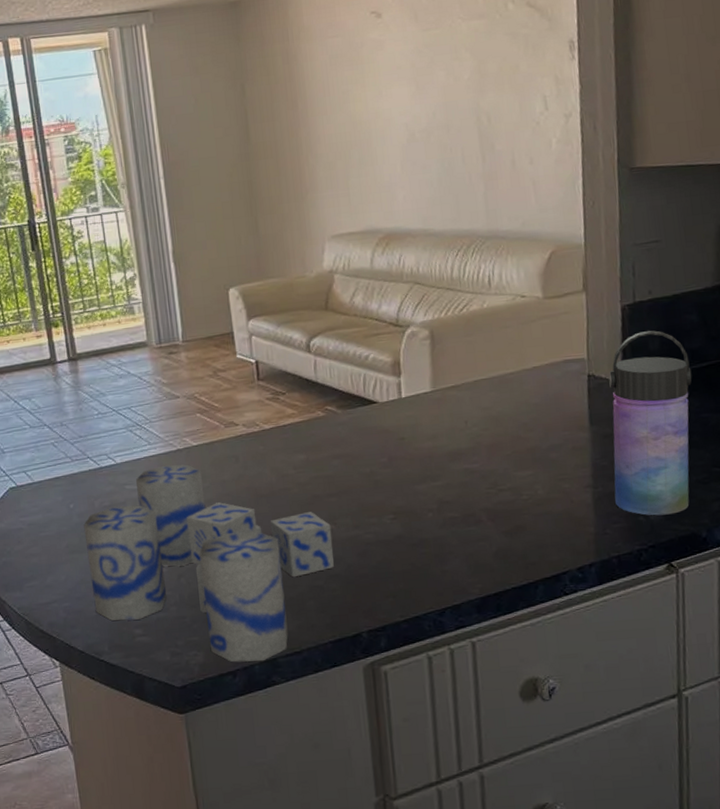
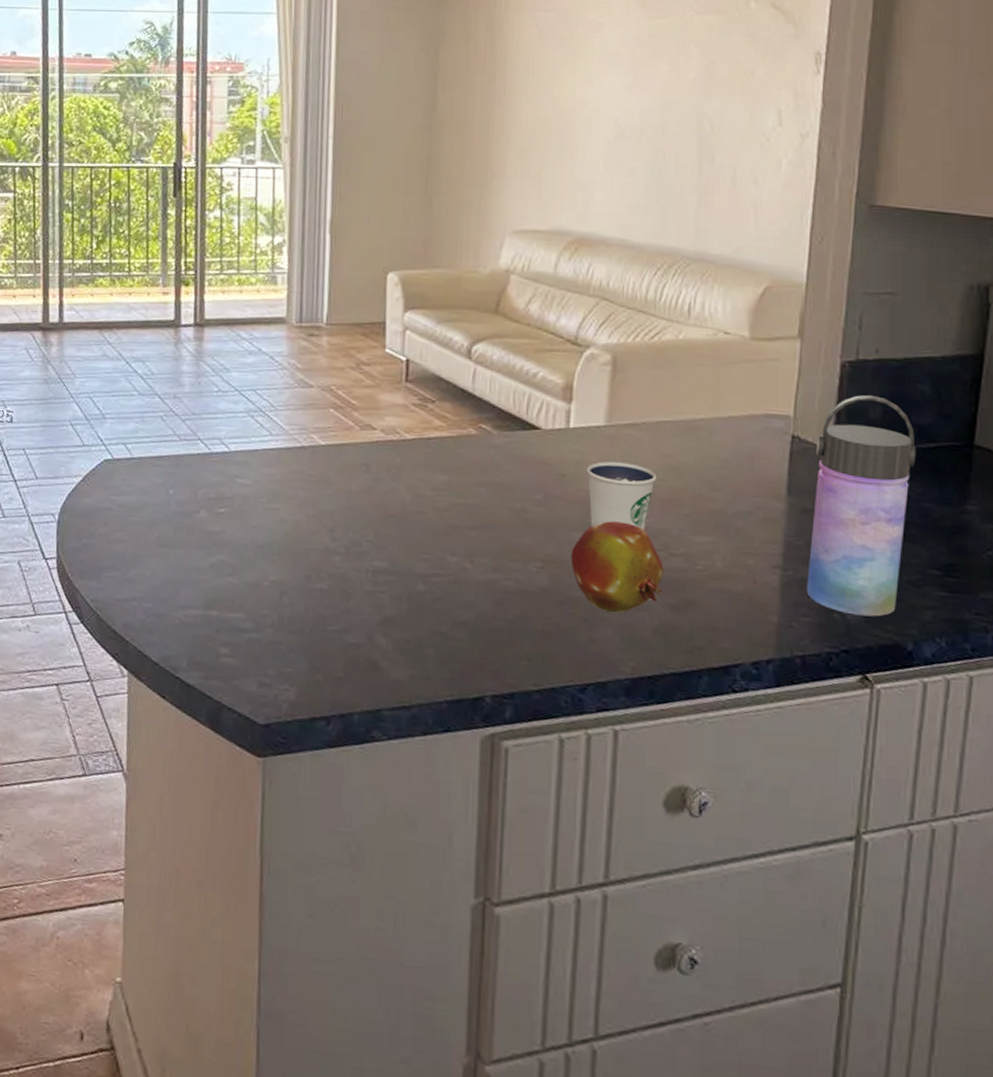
candle: present [84,464,334,663] -> none [179,462,466,711]
fruit: none [416,469,498,547] -> present [570,521,664,613]
dixie cup: none [421,419,480,478] -> present [587,461,657,531]

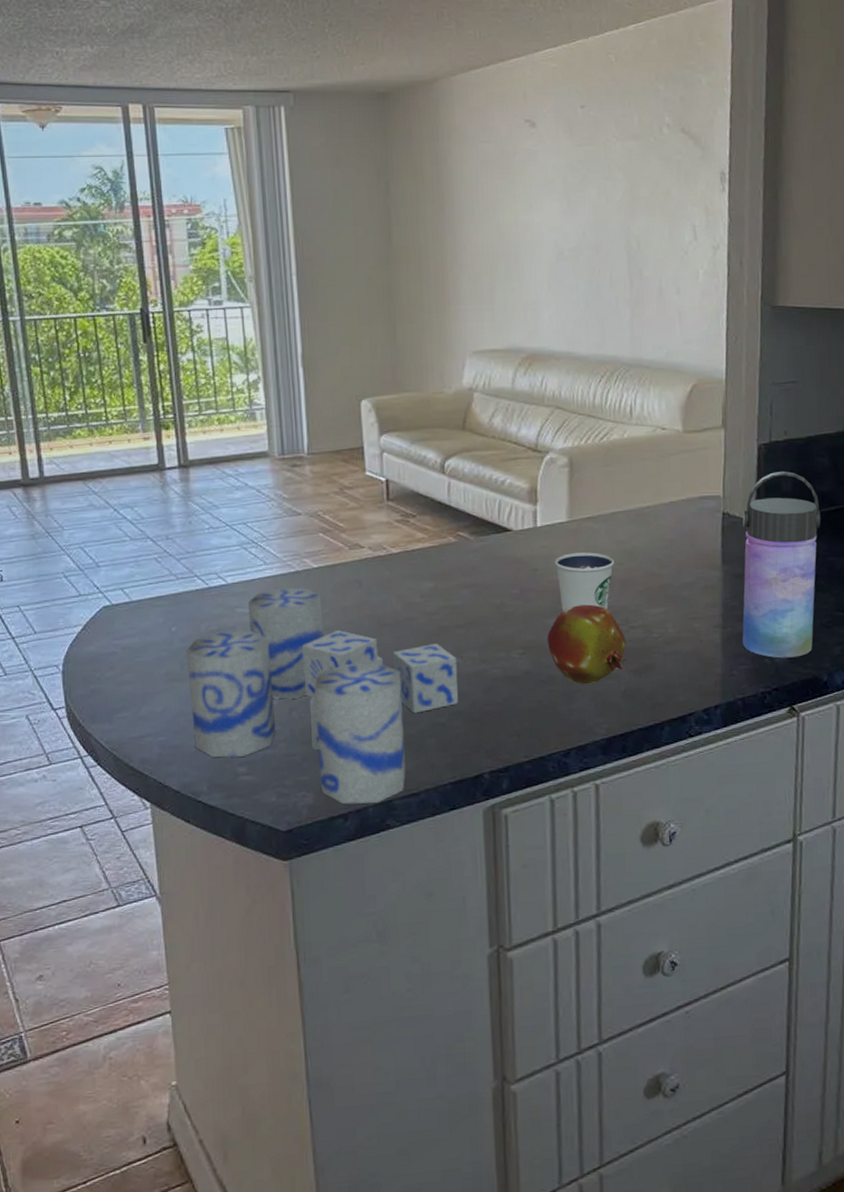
candle: none [179,462,466,711] -> present [186,587,459,805]

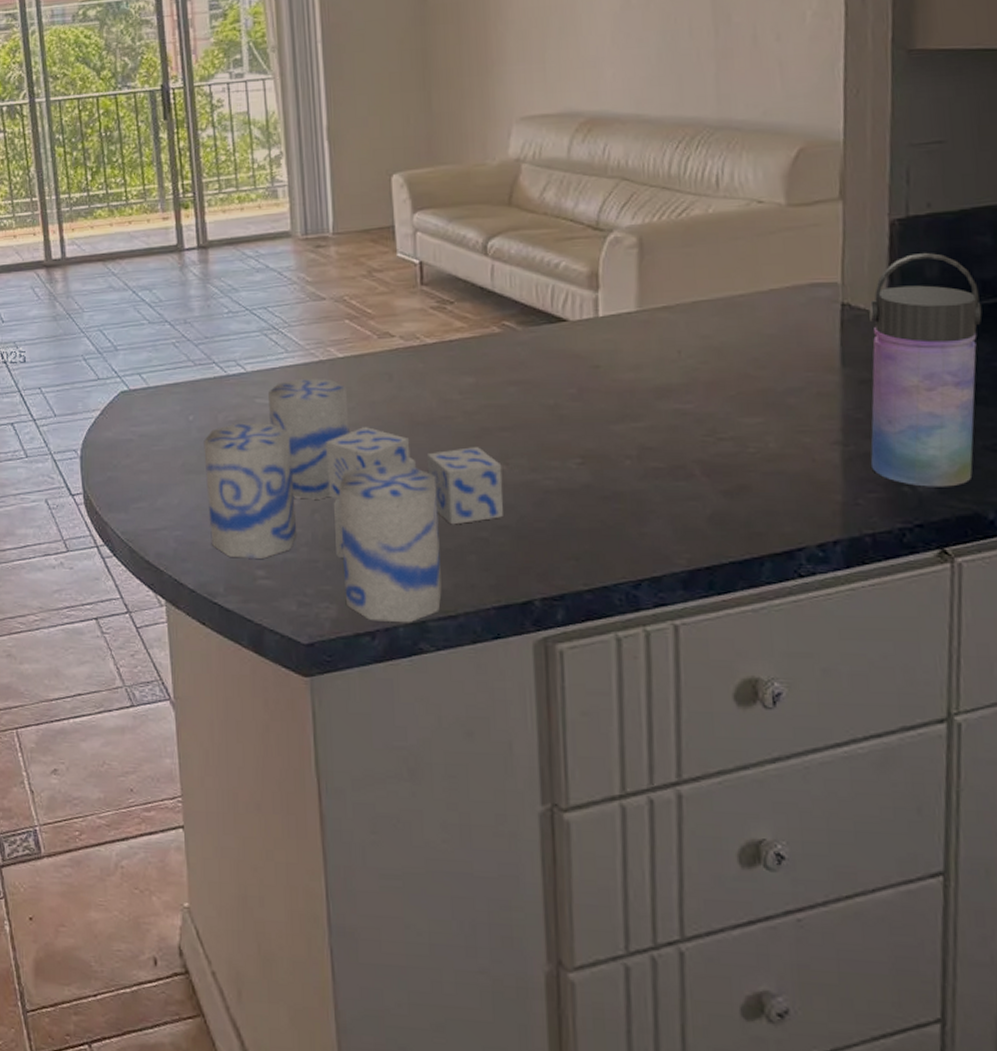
fruit: present [547,604,628,685] -> none [611,409,715,505]
dixie cup: present [555,552,615,612] -> none [621,348,697,417]

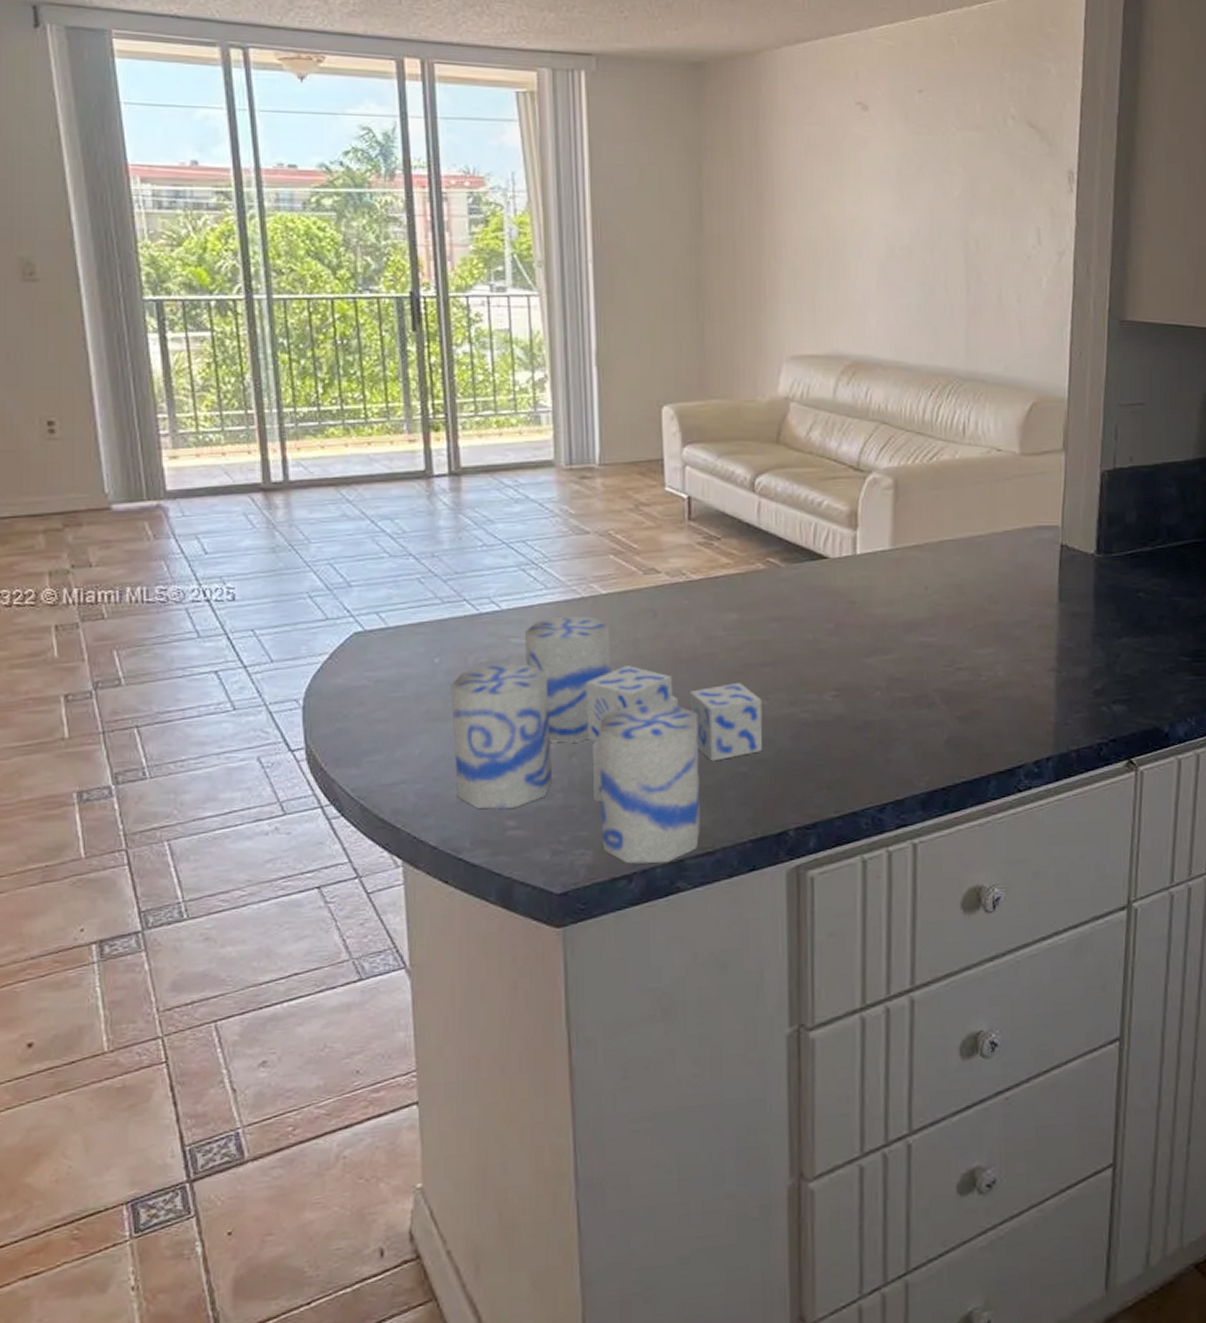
water bottle: present [869,253,982,487] -> none [1079,501,1167,707]

